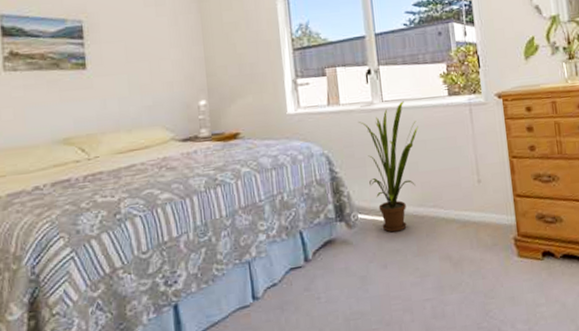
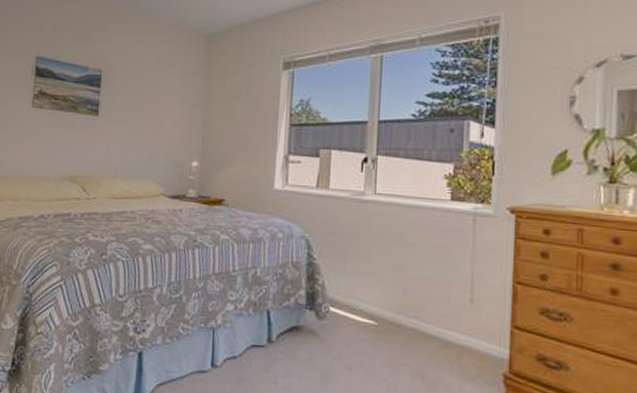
house plant: present [358,101,419,233] -> none [345,197,411,335]

